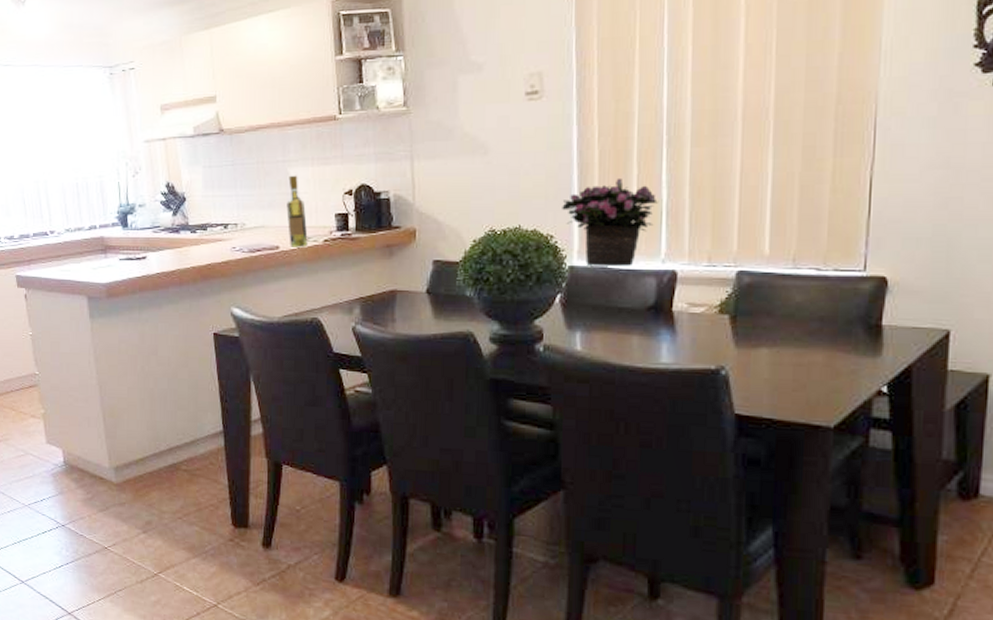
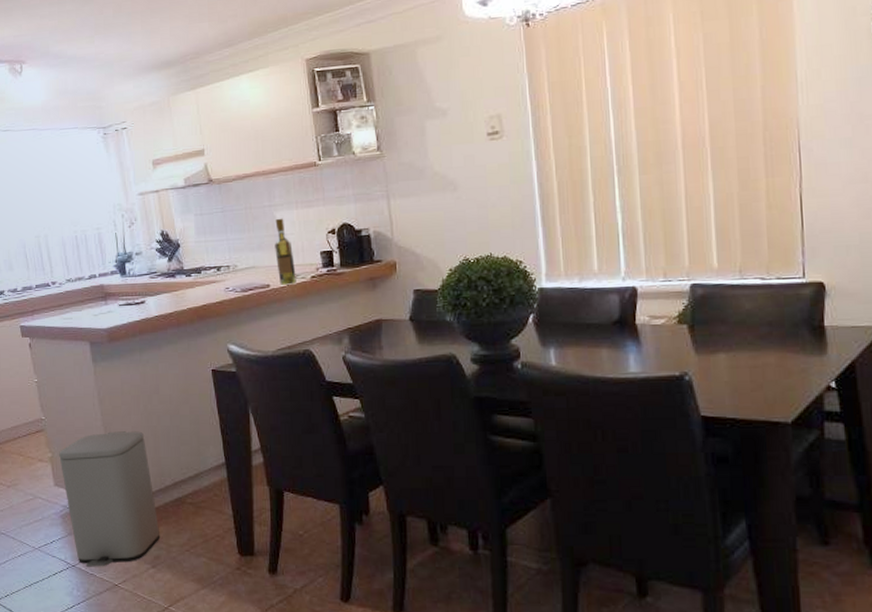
pedal bin: none [52,391,153,529] -> present [59,431,160,567]
potted flower: present [562,177,658,268] -> none [528,205,614,287]

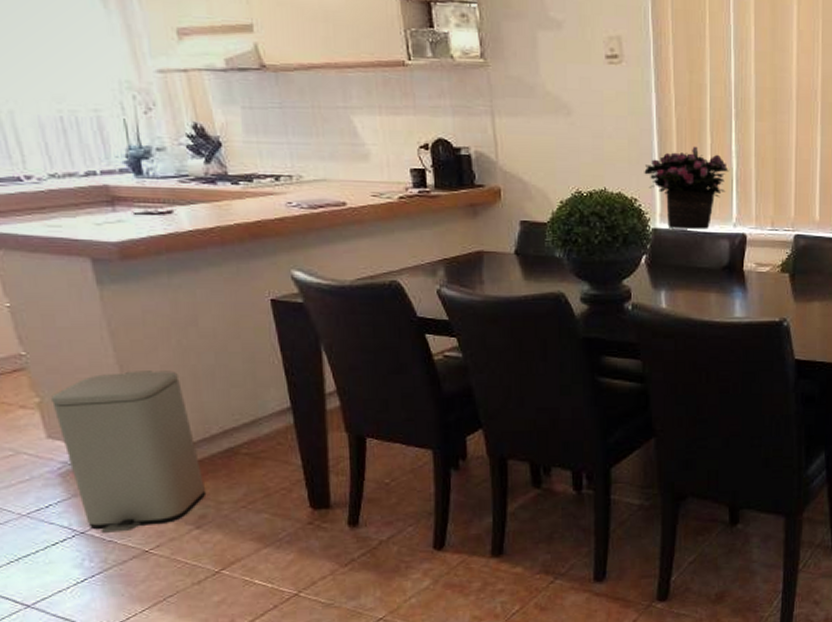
bottle: present [275,218,296,285] -> none [352,123,380,205]
potted flower: none [528,205,614,287] -> present [644,146,729,230]

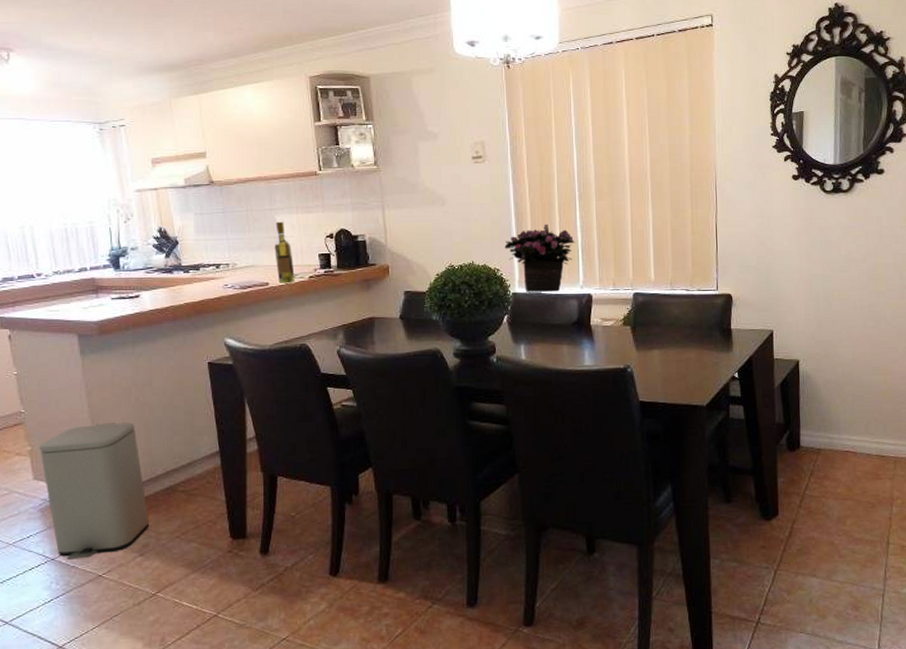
bottle: none [352,123,380,205] -> present [274,221,295,284]

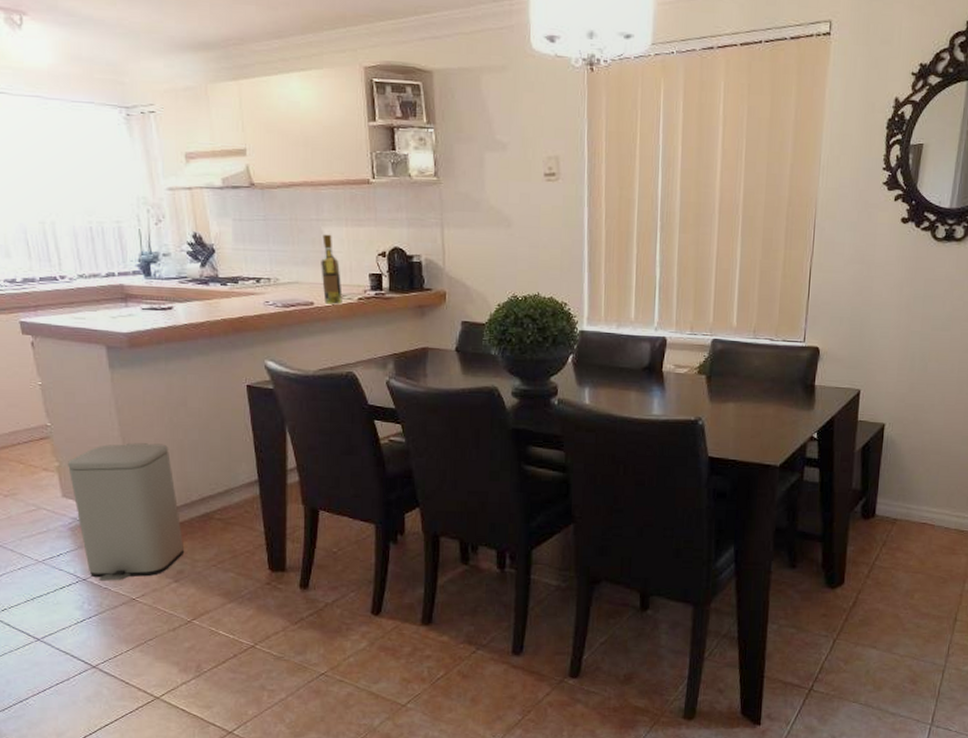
potted flower: present [504,223,575,293] -> none [574,255,653,333]

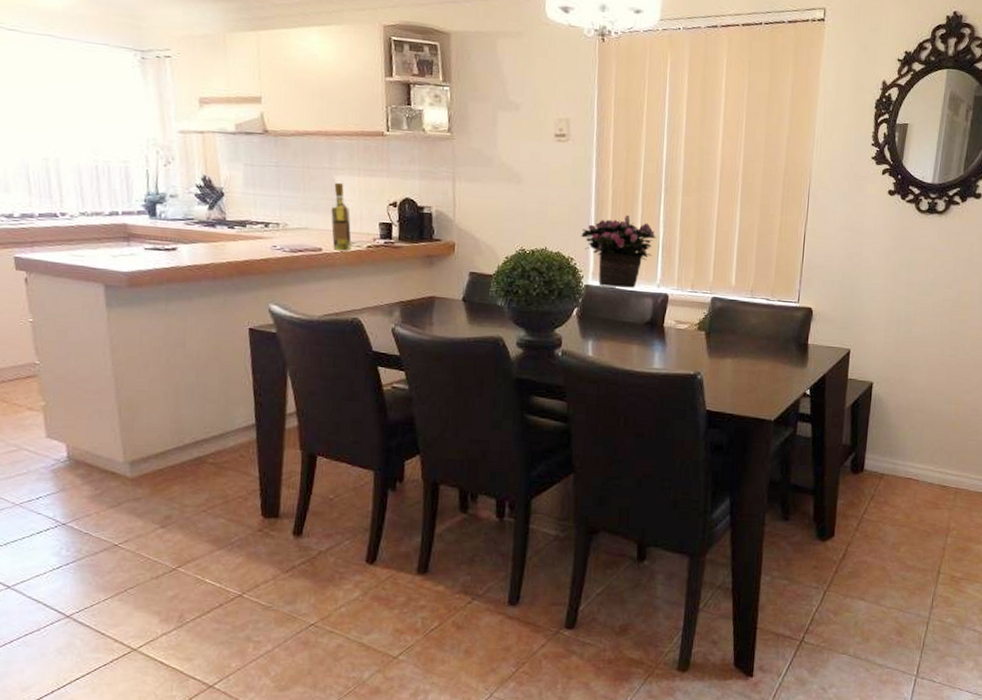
pedal bin: present [68,443,185,581] -> none [55,383,174,526]
potted flower: none [574,255,653,333] -> present [581,214,656,288]

